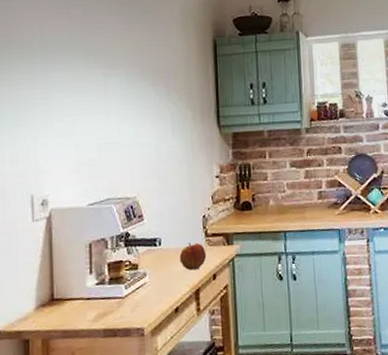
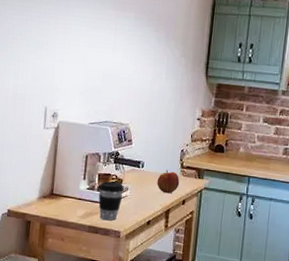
coffee cup: none [110,268,142,319] -> present [98,181,125,221]

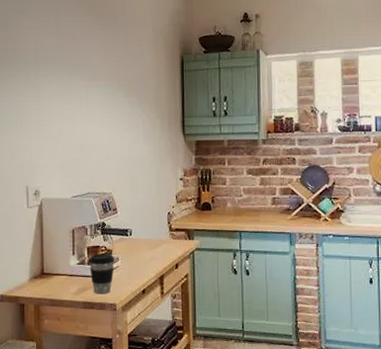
apple: present [157,170,180,194] -> none [147,235,170,259]

